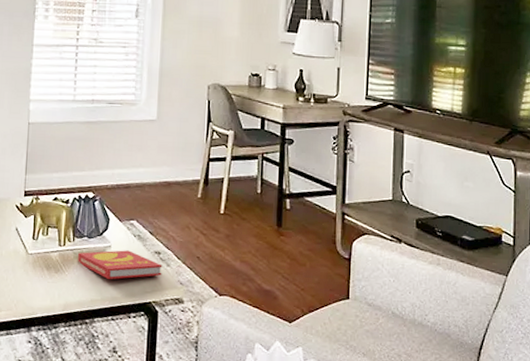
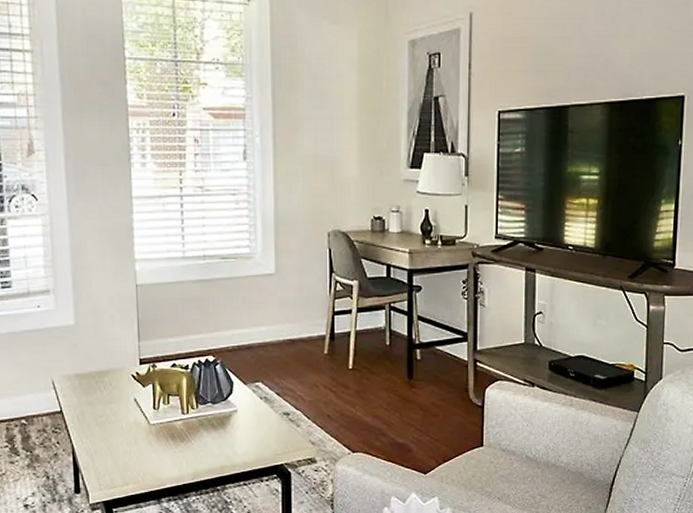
book: present [78,250,163,280] -> none [203,413,292,444]

